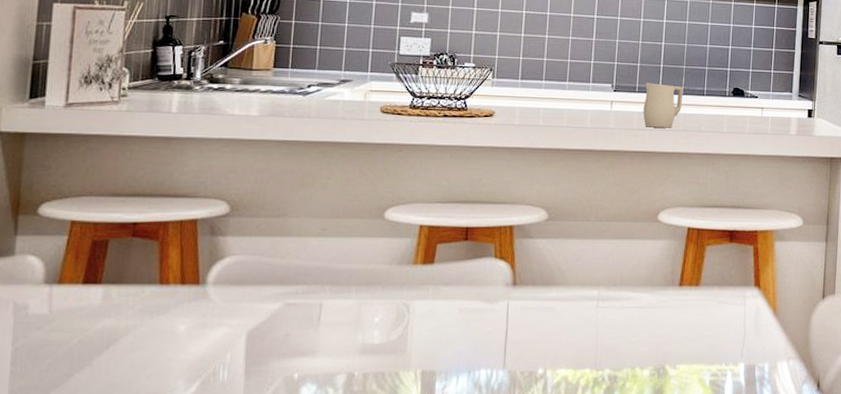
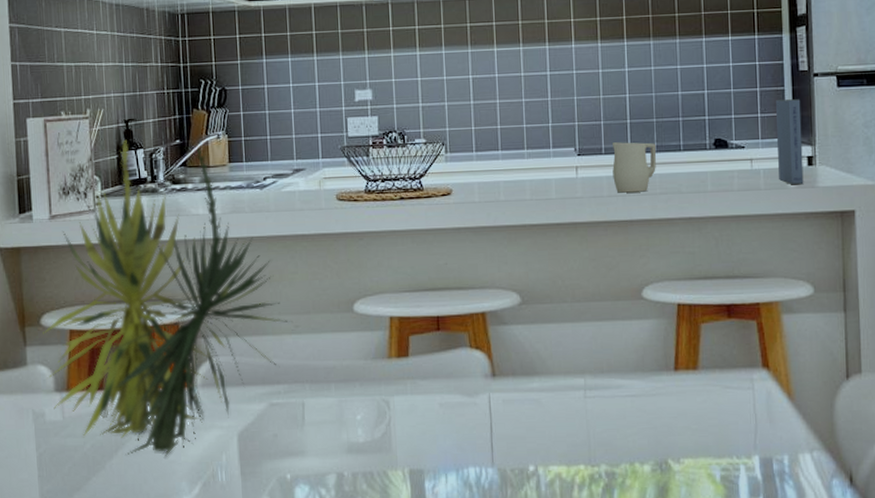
plant: none [39,35,320,354] -> present [43,139,292,457]
book: none [783,60,807,133] -> present [775,99,804,185]

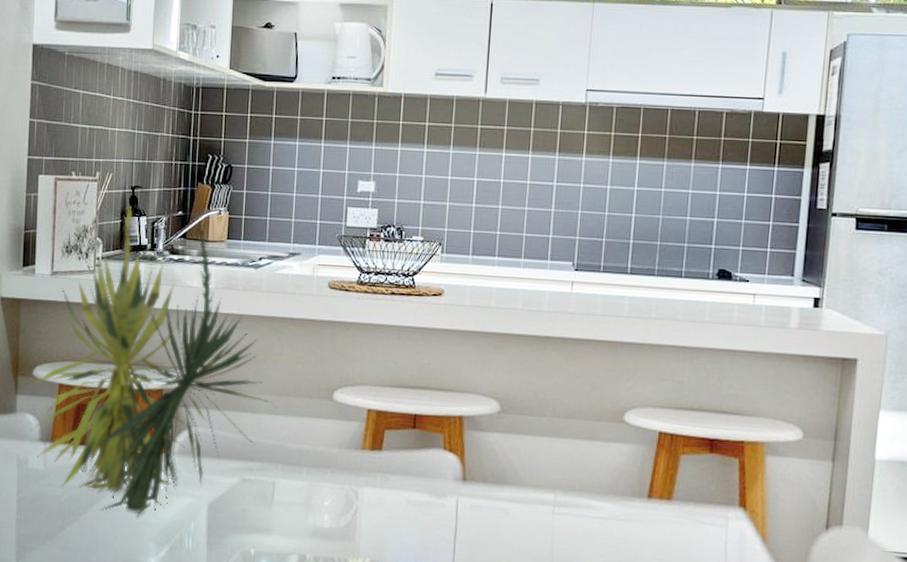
mug: present [612,142,657,193] -> none [608,261,657,315]
book: present [775,99,804,185] -> none [781,236,815,326]

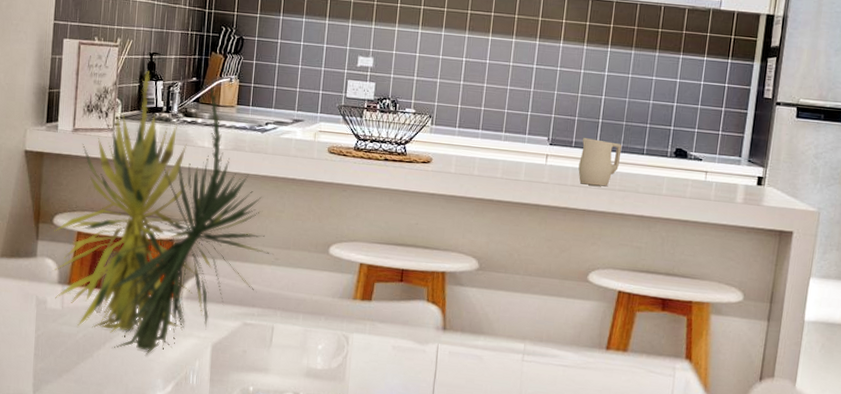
mug: none [608,261,657,315] -> present [578,138,622,187]

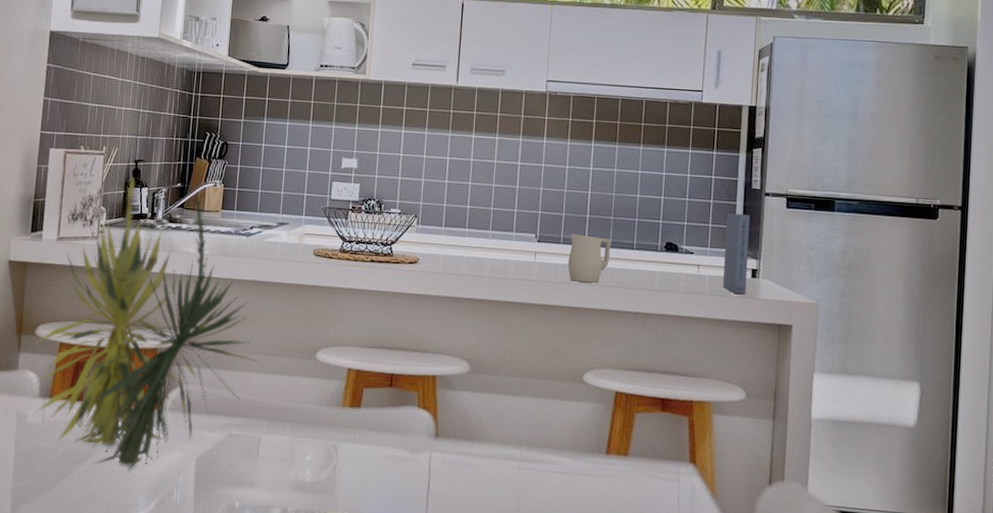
book: none [729,121,761,202] -> present [723,213,751,295]

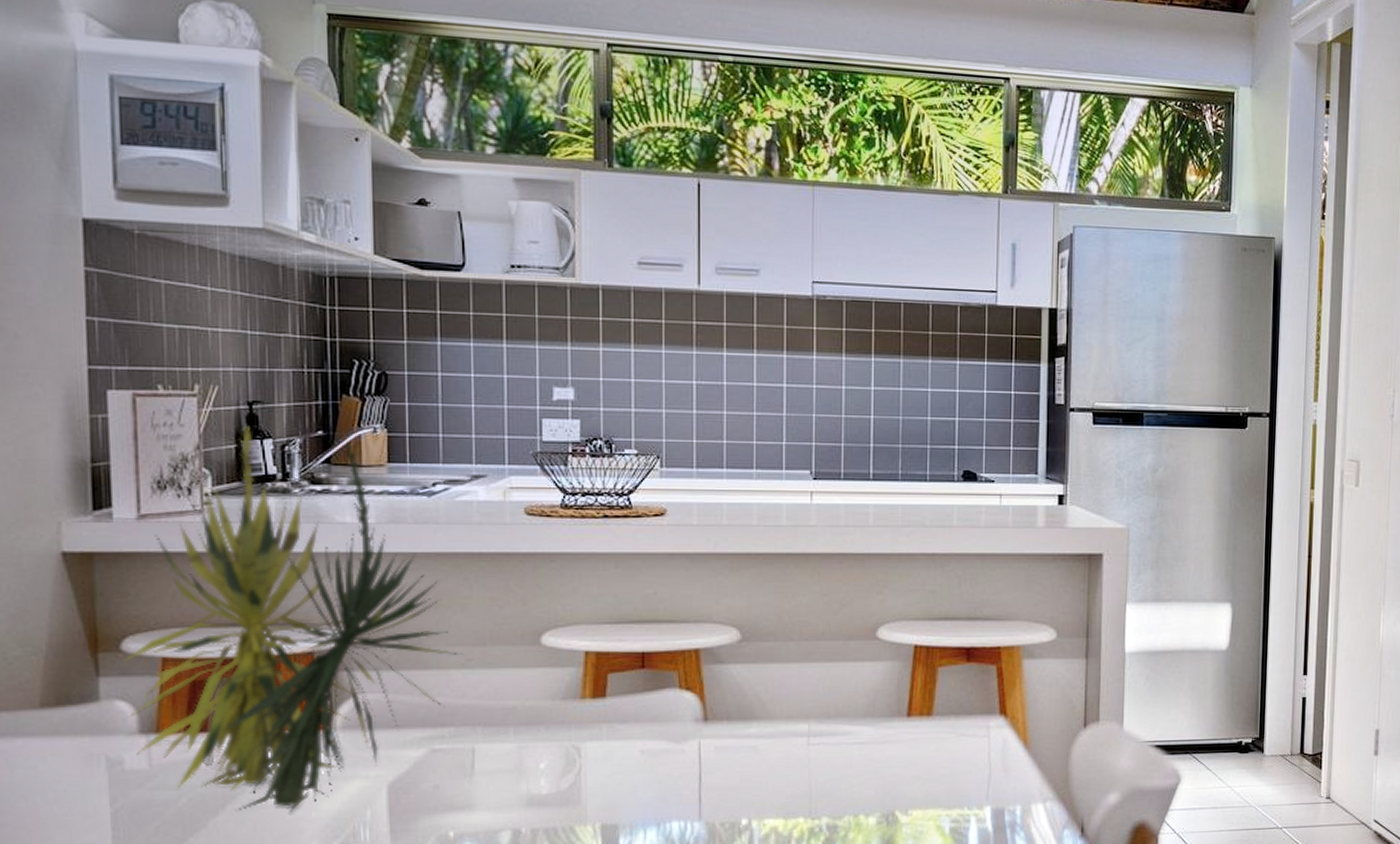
mug: present [568,234,611,283] -> none [851,467,901,523]
book: present [723,213,751,295] -> none [1028,433,1055,525]

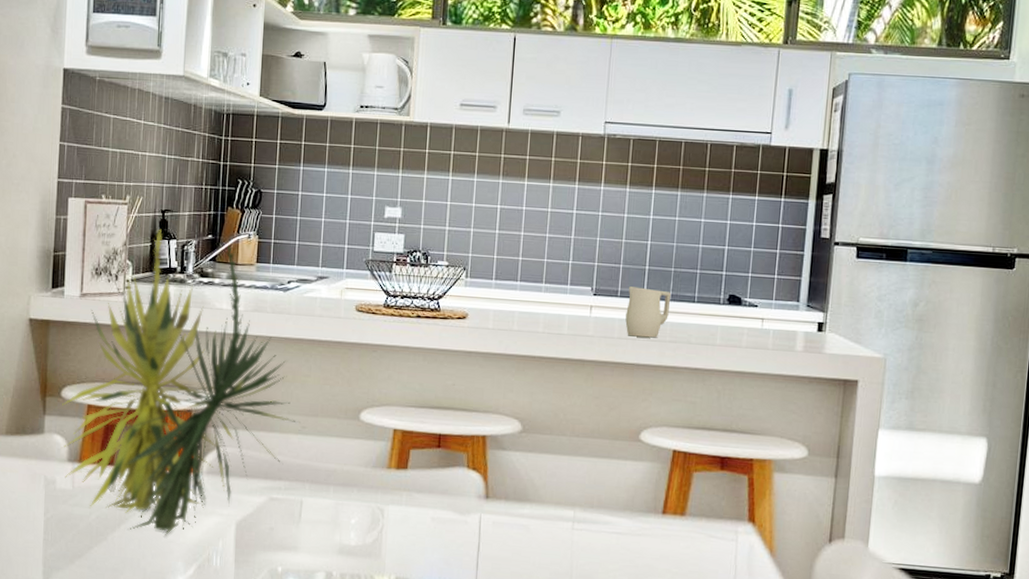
mug: none [851,467,901,523] -> present [625,286,672,338]

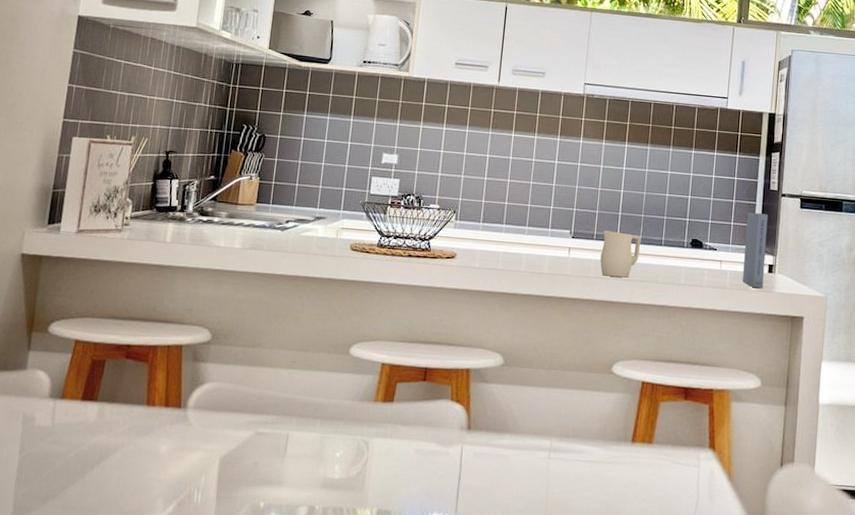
plant: present [62,229,300,536] -> none [45,169,291,473]
book: none [787,264,819,349] -> present [743,212,769,289]

